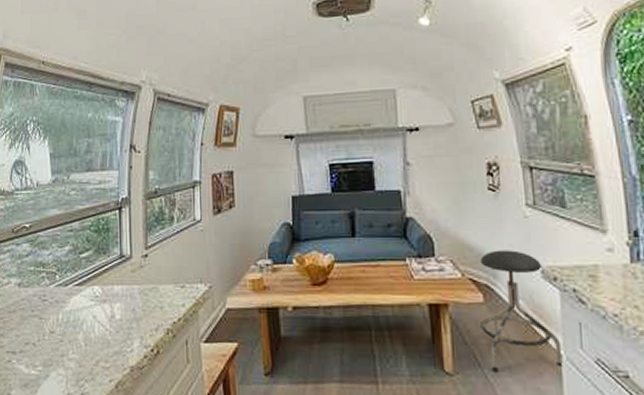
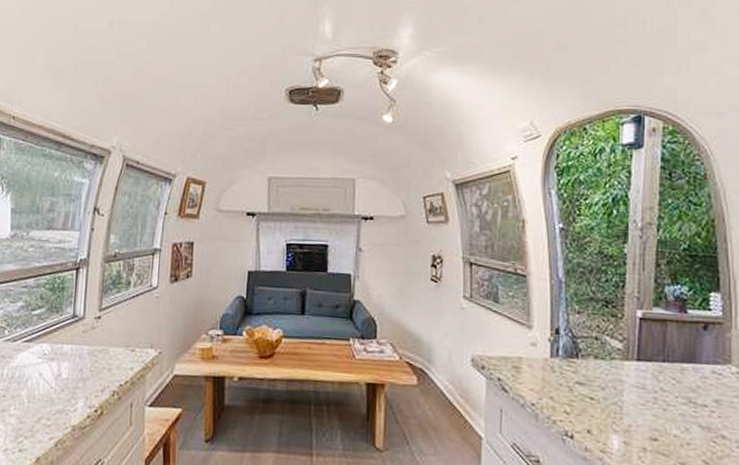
stool: present [480,250,563,372] -> none [412,337,483,451]

